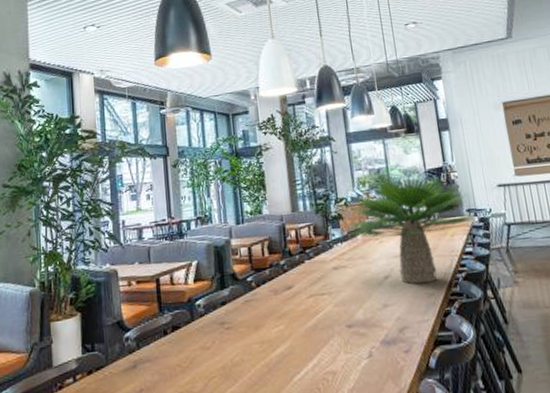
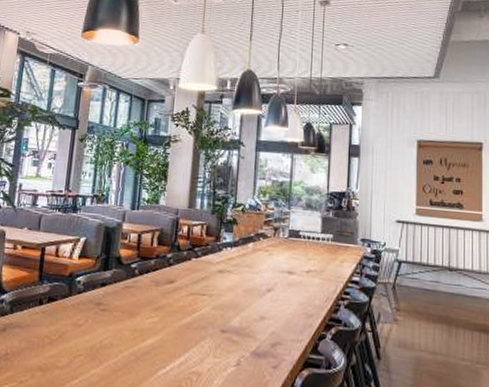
potted plant: present [349,174,478,284] -> none [242,187,371,304]

